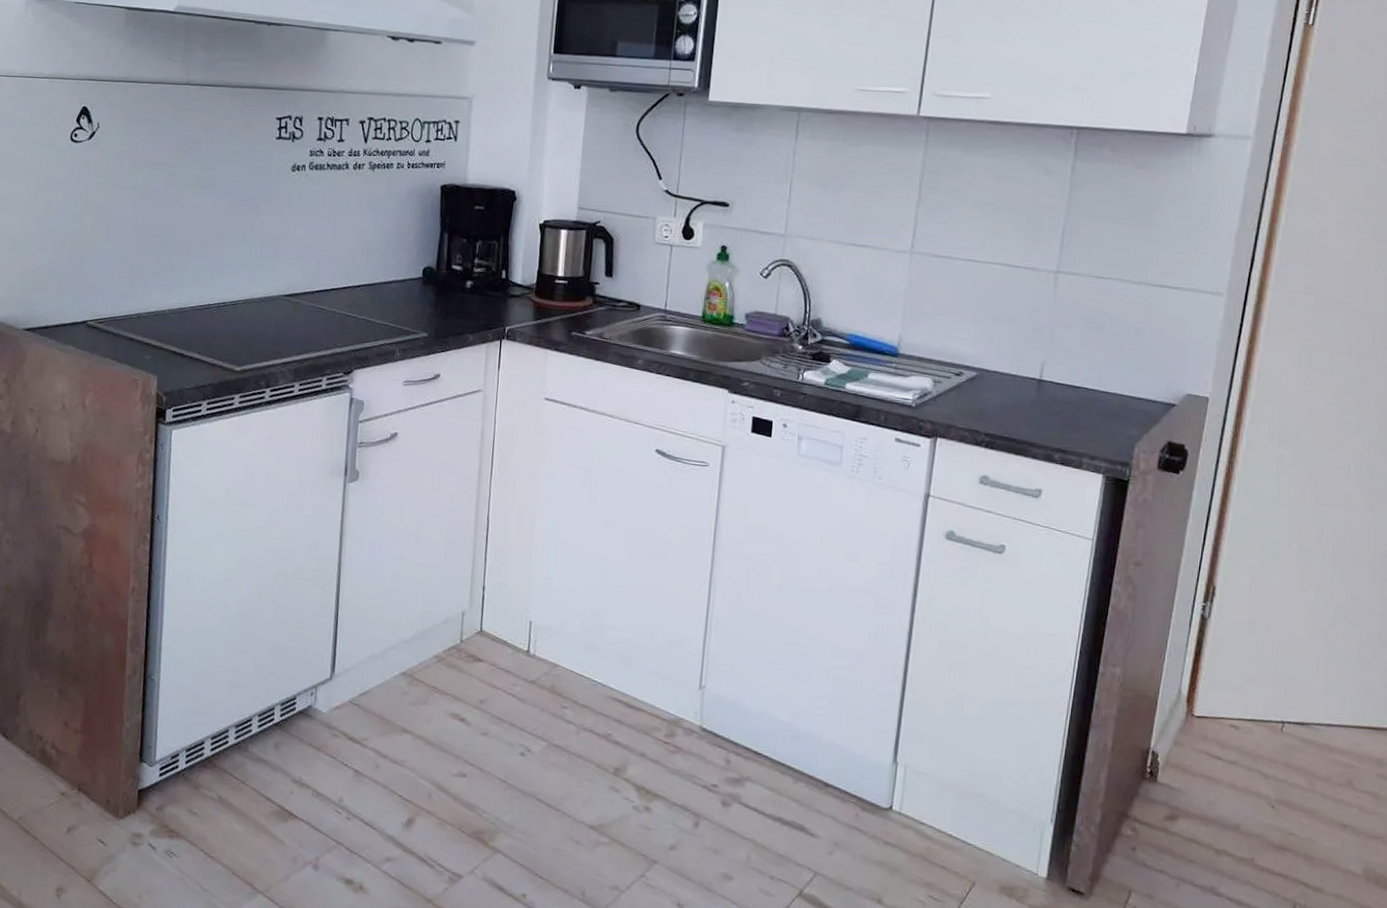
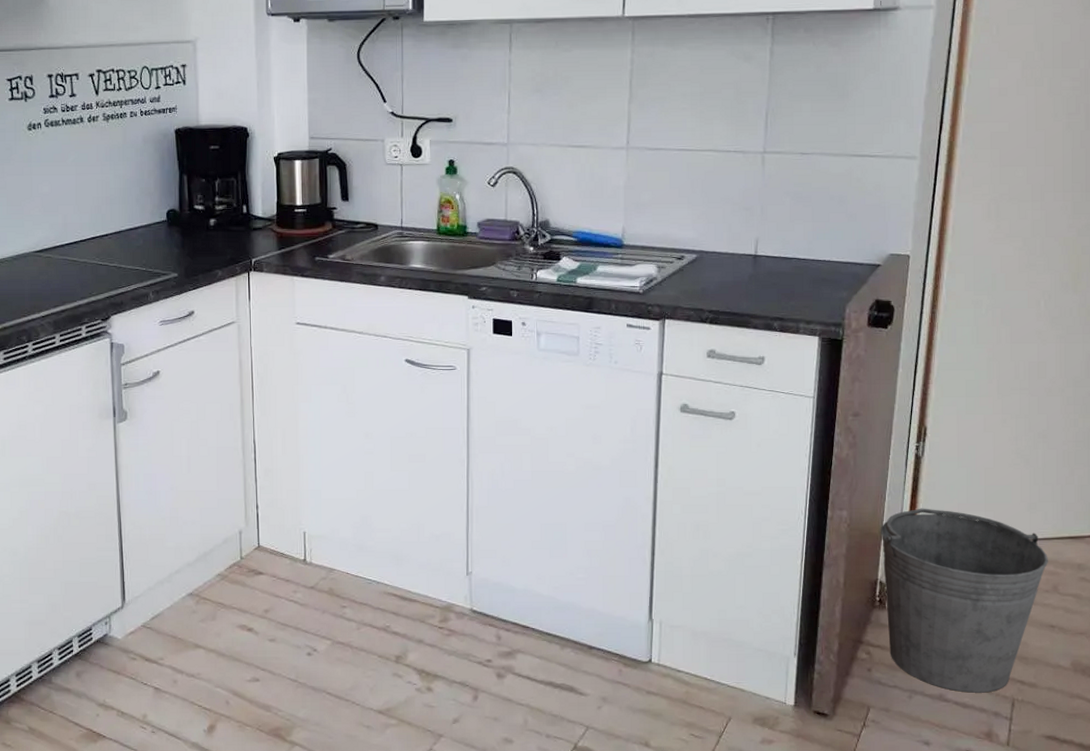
bucket: none [1157,675,1345,892] -> present [881,508,1049,693]

